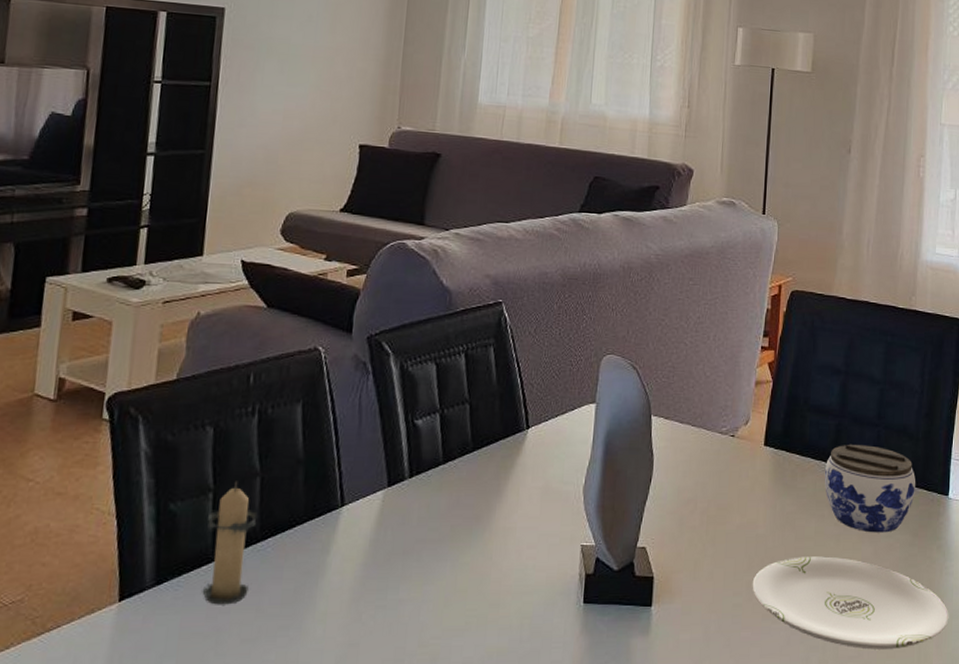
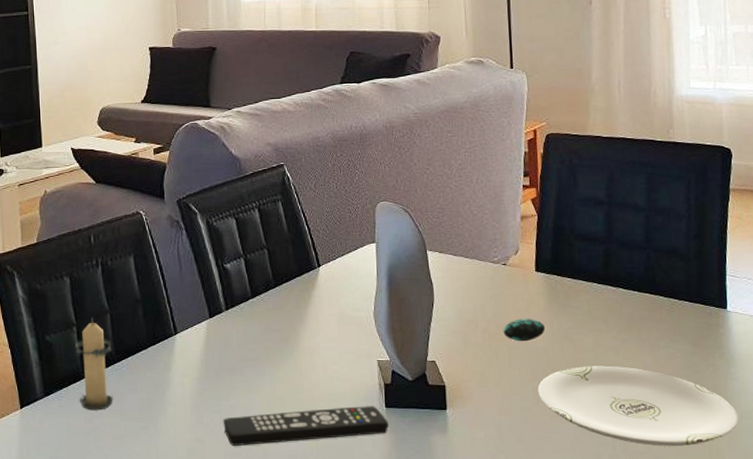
remote control: none [386,601,585,651] -> present [223,406,389,446]
decorative egg: none [723,499,768,527] -> present [503,318,546,342]
jar: present [824,444,916,533] -> none [597,266,692,344]

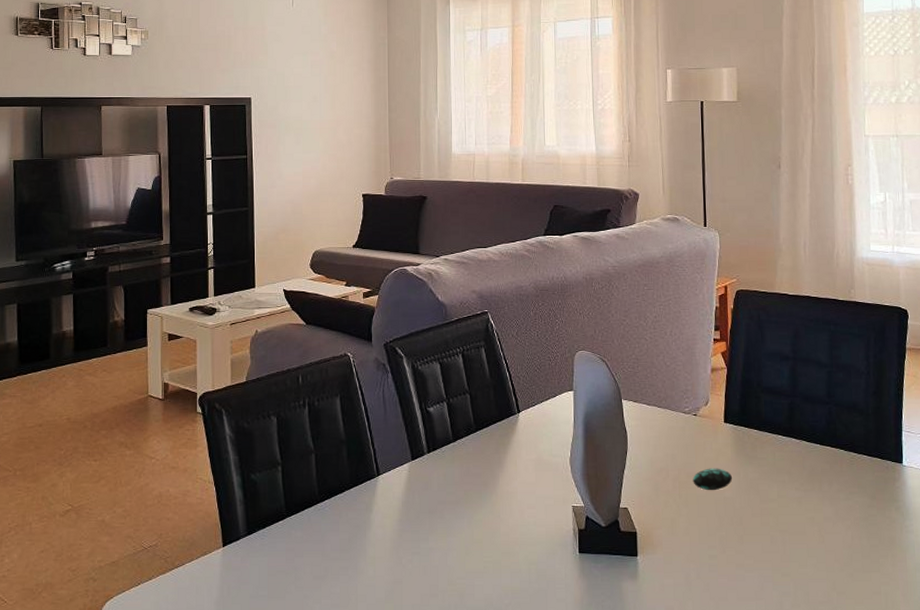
candle: present [74,317,113,411] -> none [279,457,316,550]
remote control: present [223,406,389,446] -> none [421,551,581,588]
plate: present [537,365,739,446] -> none [724,516,913,596]

